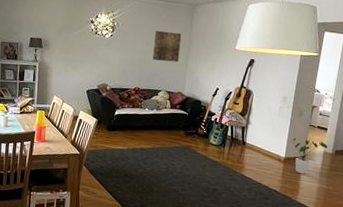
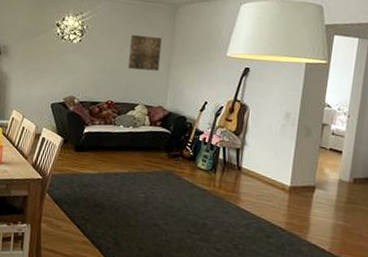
house plant: present [291,138,328,174] -> none [297,162,344,208]

